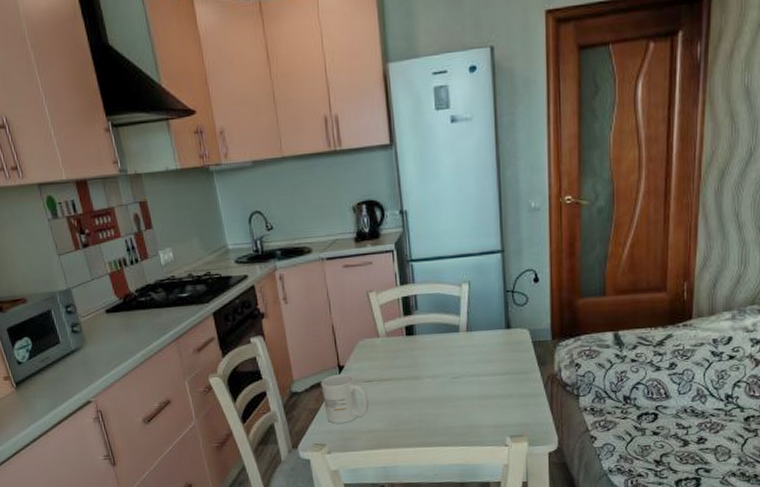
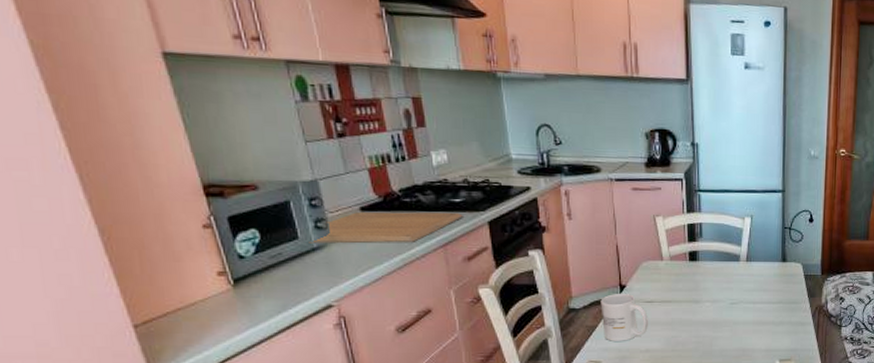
chopping board: none [68,306,191,346] -> present [309,212,463,244]

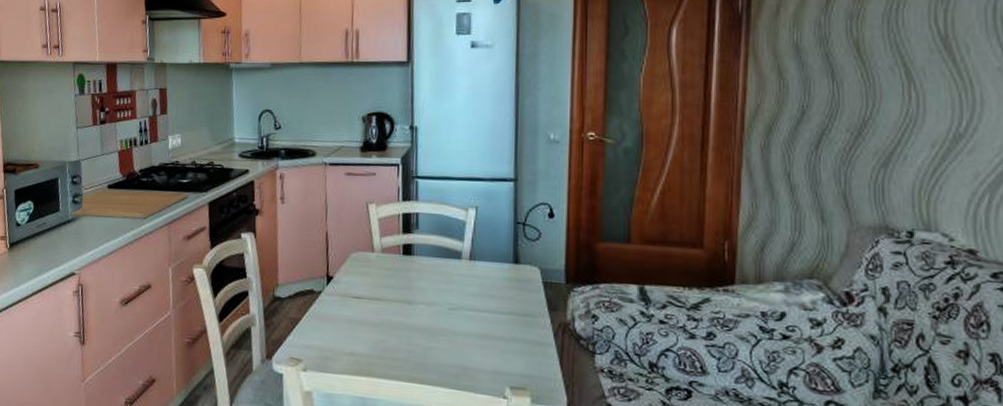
mug: present [600,294,648,341] -> none [306,285,355,340]

